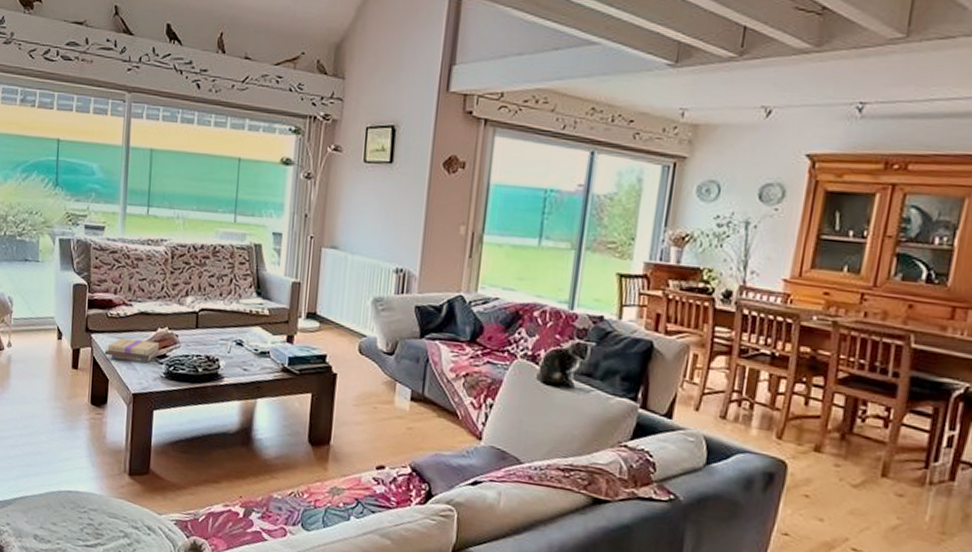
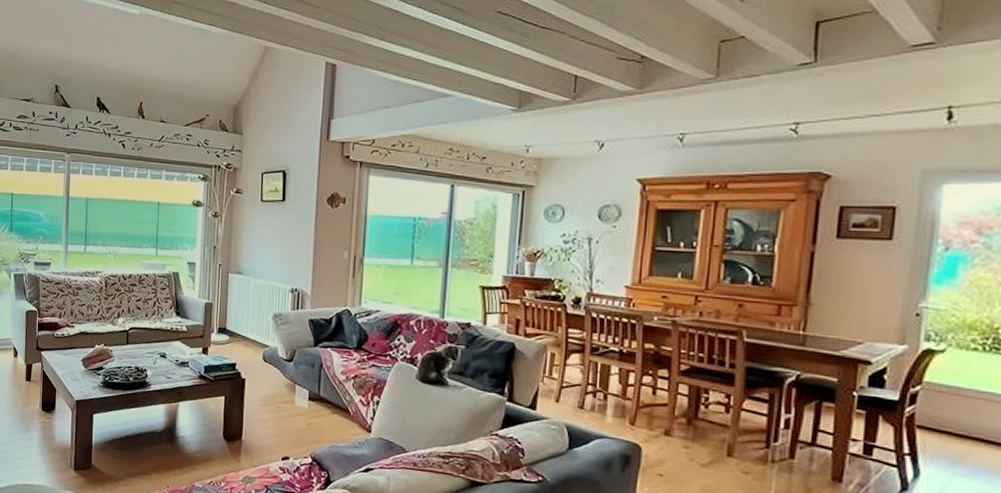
books: present [104,338,160,364] -> none [52,354,98,375]

